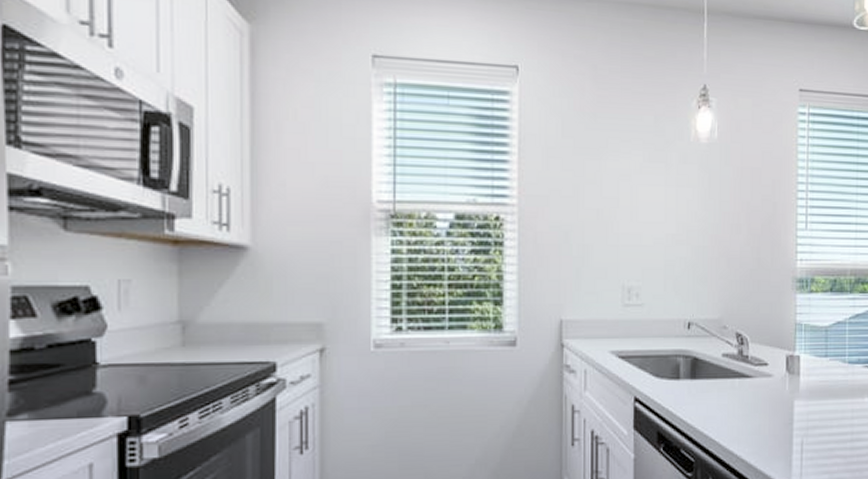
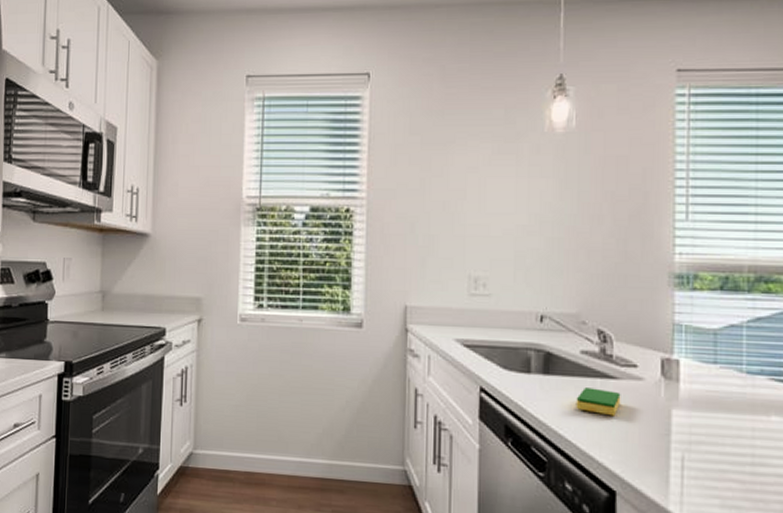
dish sponge: none [718,388,755,412] -> present [576,388,621,416]

